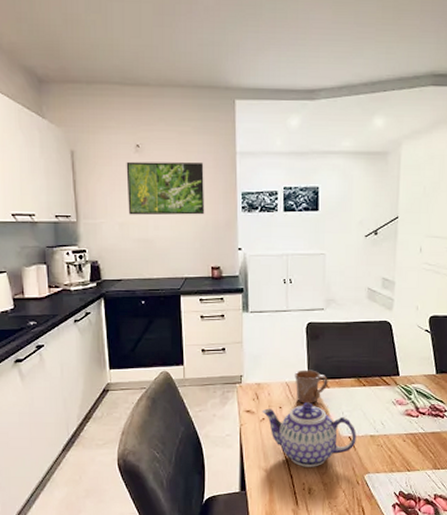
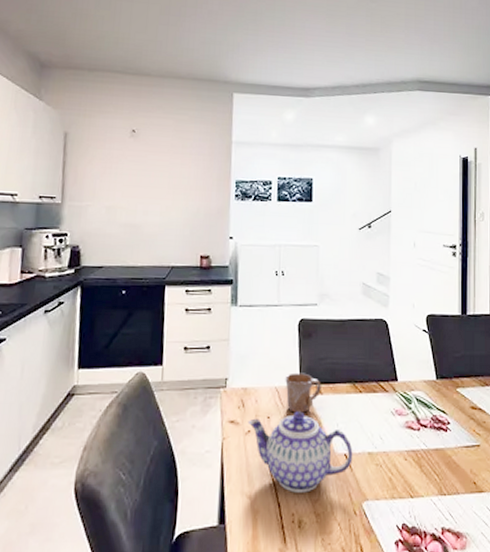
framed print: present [126,161,205,215] -> none [117,145,199,202]

